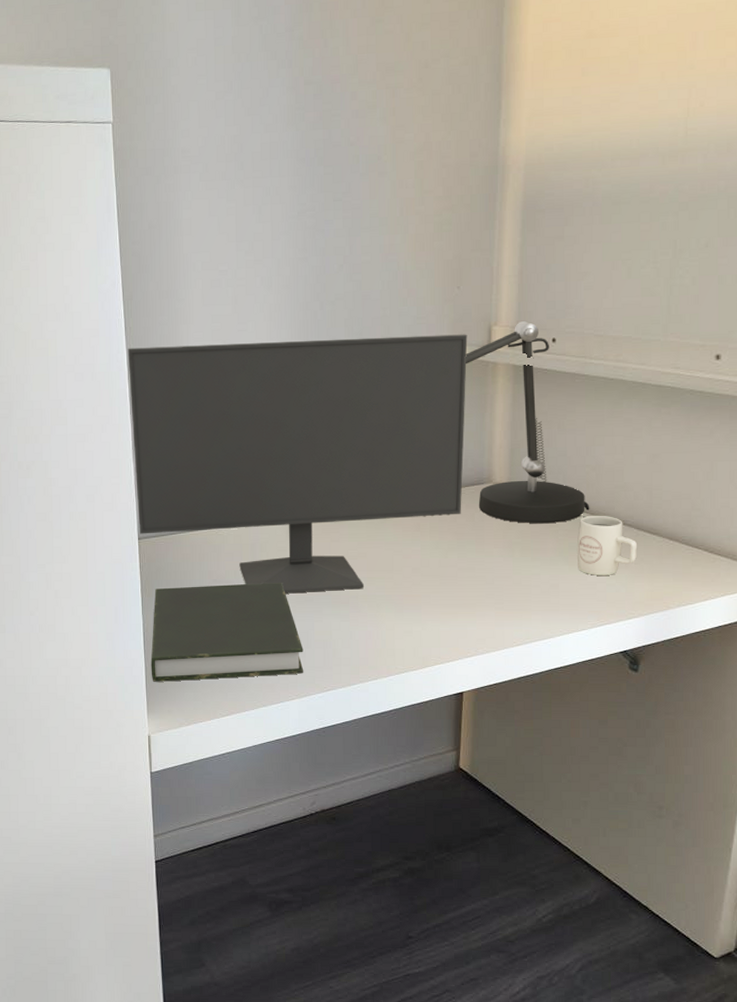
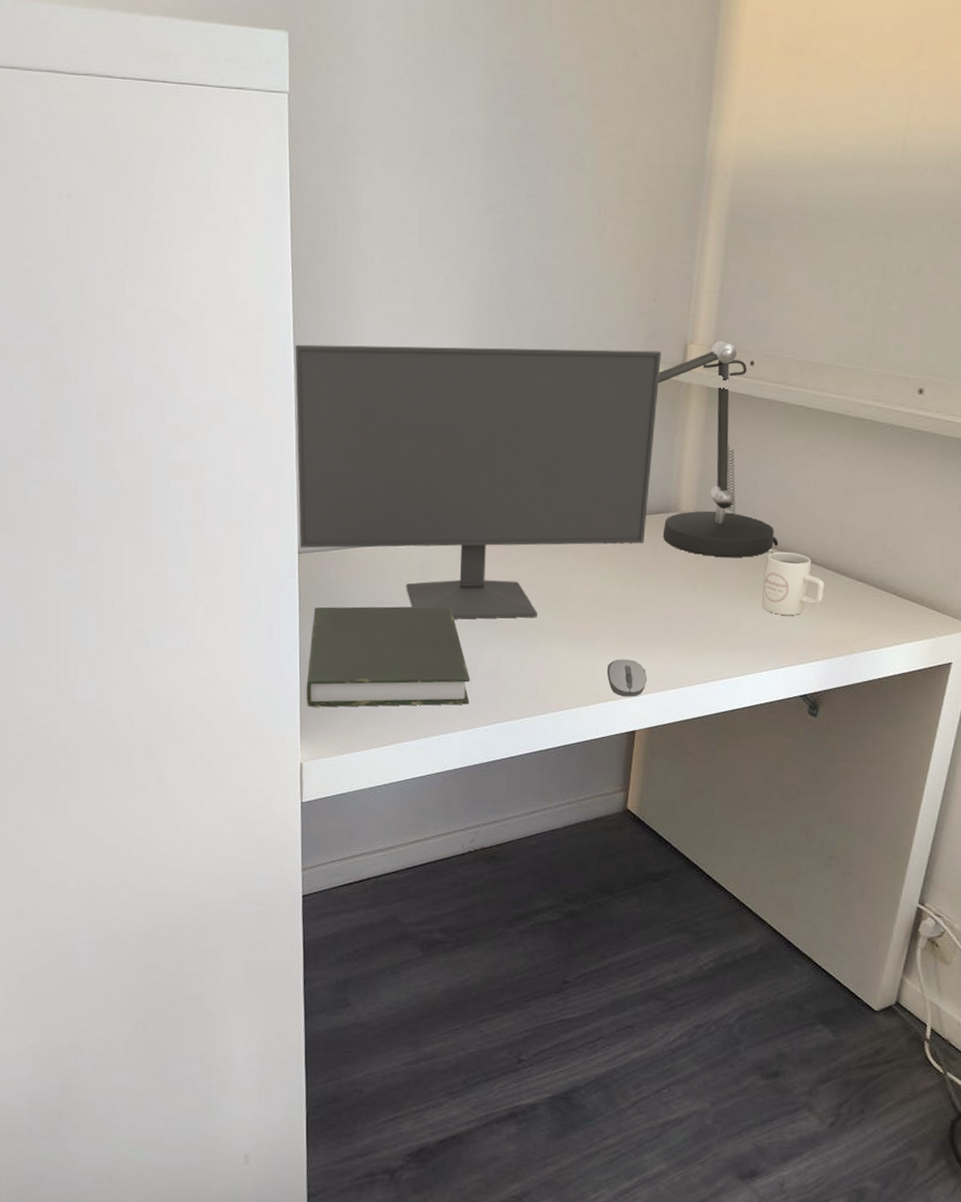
computer mouse: none [432,624,472,660] -> present [606,659,648,697]

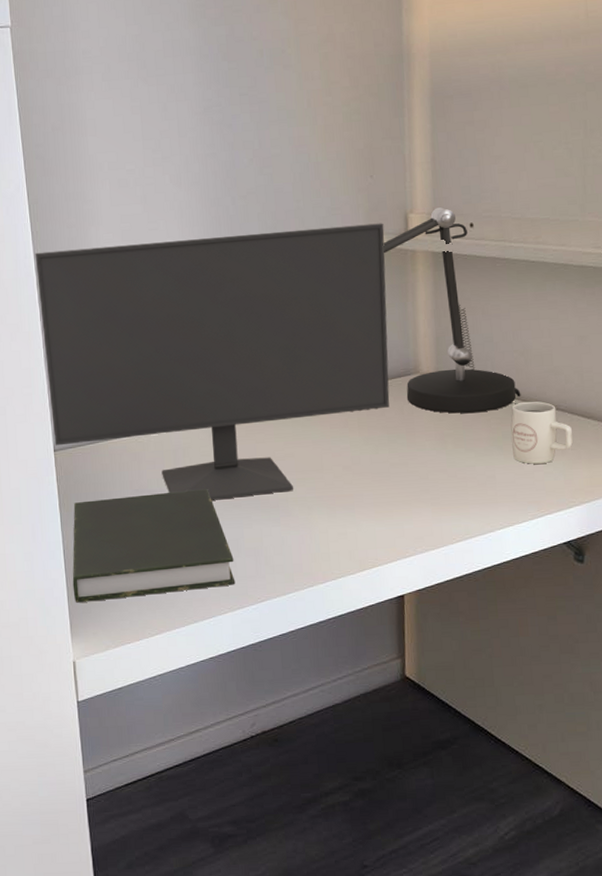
computer mouse: present [606,659,648,697] -> none [368,523,410,562]

